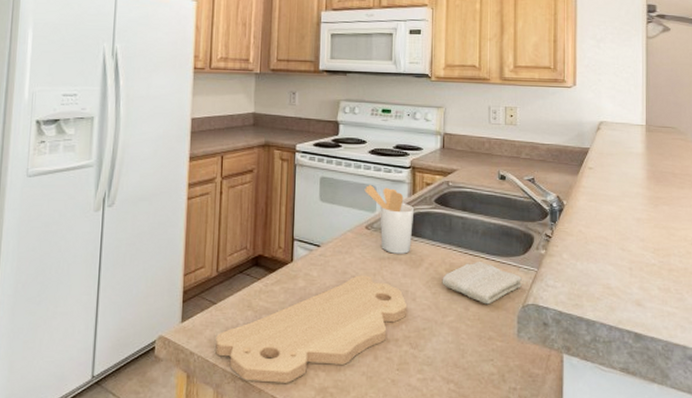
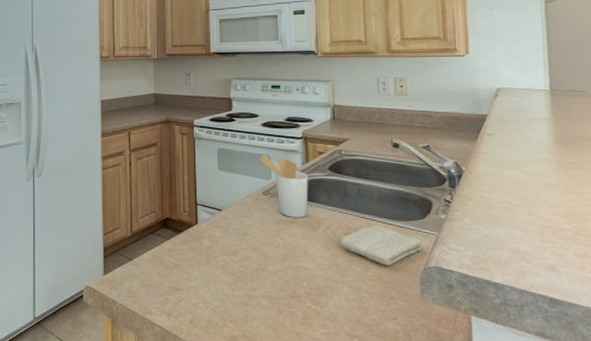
cutting board: present [215,275,408,383] -> none [134,237,308,331]

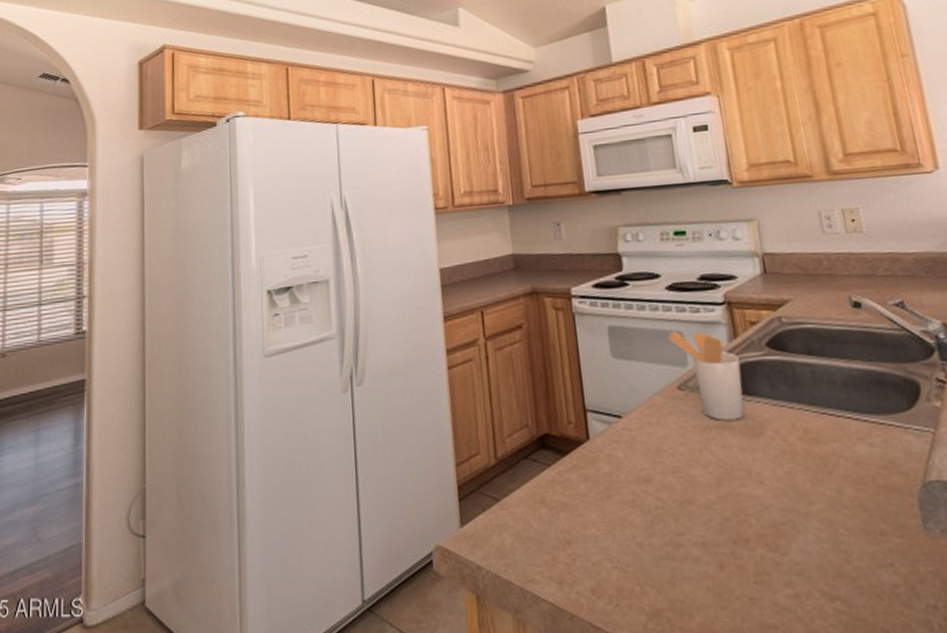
washcloth: present [340,225,422,266] -> none [796,424,916,484]

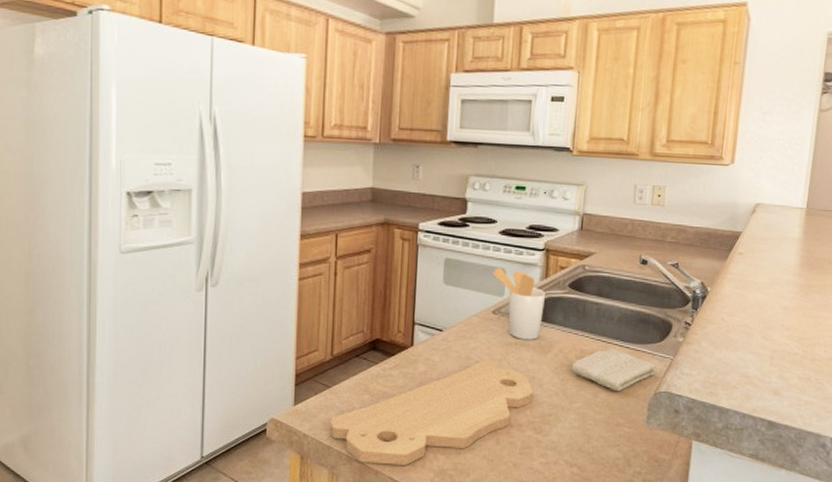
cutting board: none [506,452,756,605] -> present [330,361,534,465]
washcloth: none [796,424,916,484] -> present [571,349,656,392]

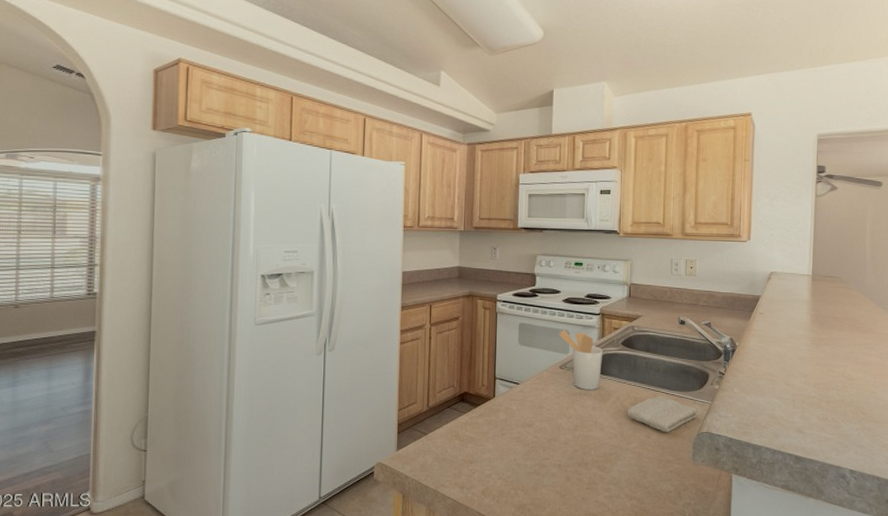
cutting board: present [330,361,534,465] -> none [427,409,596,501]

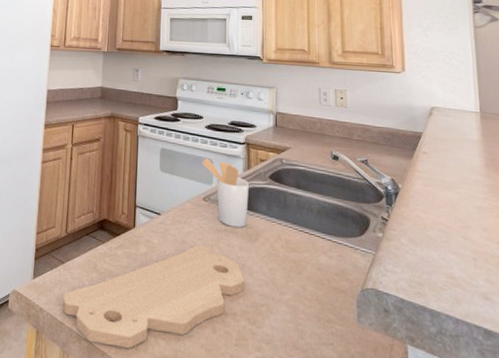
cutting board: none [427,409,596,501] -> present [63,245,245,348]
washcloth: present [627,396,697,433] -> none [278,240,360,285]

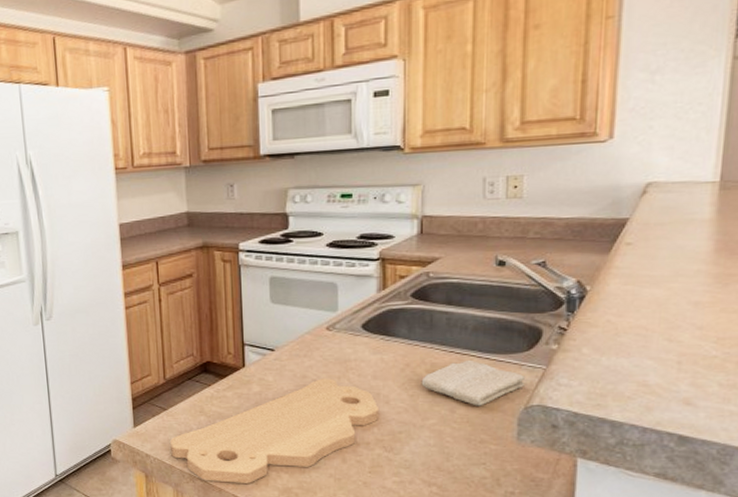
utensil holder: present [201,158,250,228] -> none [323,282,386,355]
washcloth: none [278,240,360,285] -> present [421,361,525,406]

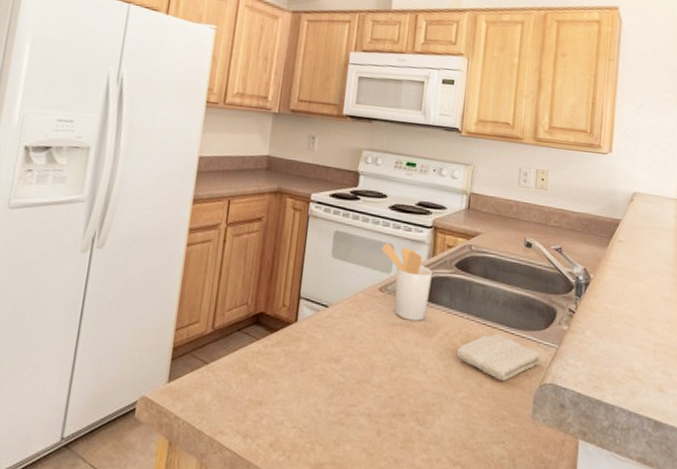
cutting board: present [170,379,380,483] -> none [203,341,418,457]
utensil holder: none [323,282,386,355] -> present [381,243,433,321]

